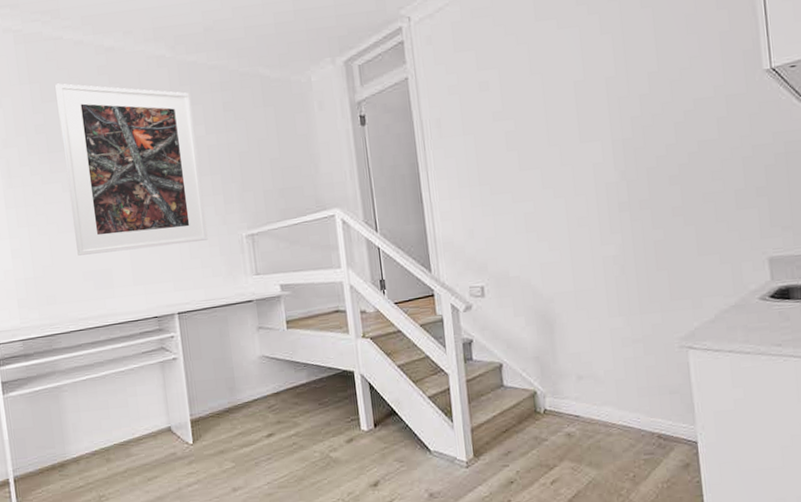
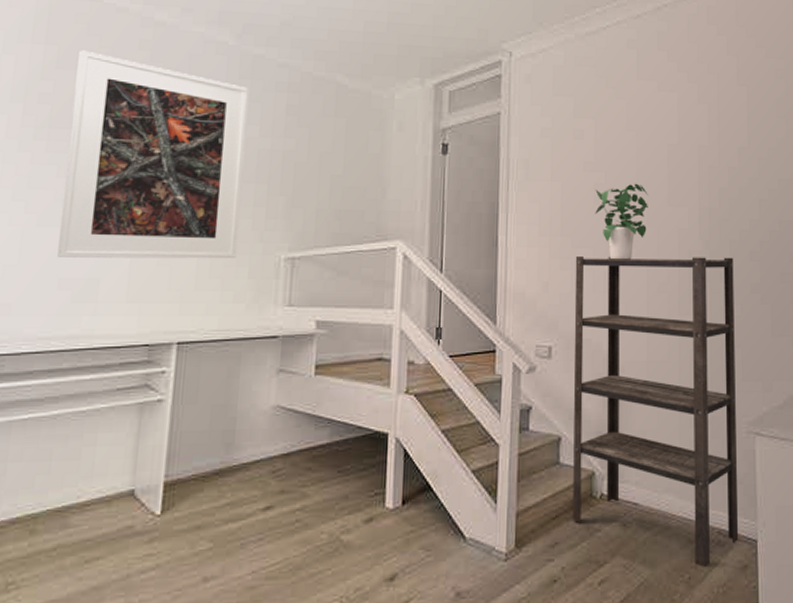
shelving unit: none [495,184,679,467] -> present [573,257,739,567]
potted plant: none [507,125,561,202] -> present [595,183,648,260]

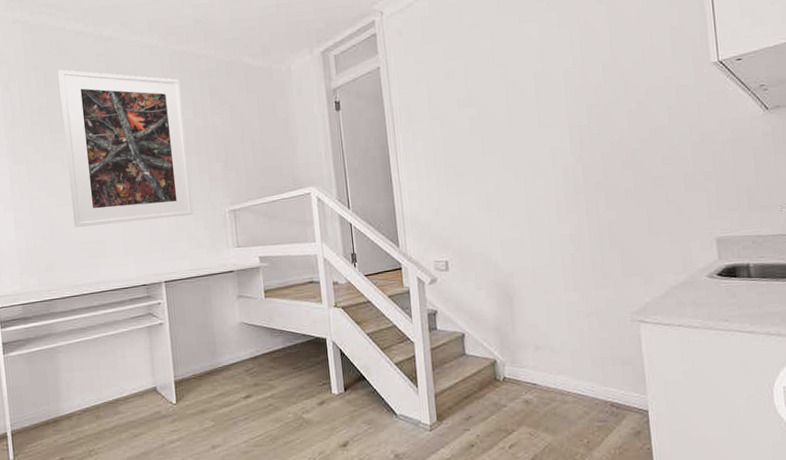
shelving unit: present [573,257,739,567] -> none [459,168,631,433]
potted plant: present [595,183,648,260] -> none [470,112,521,183]

